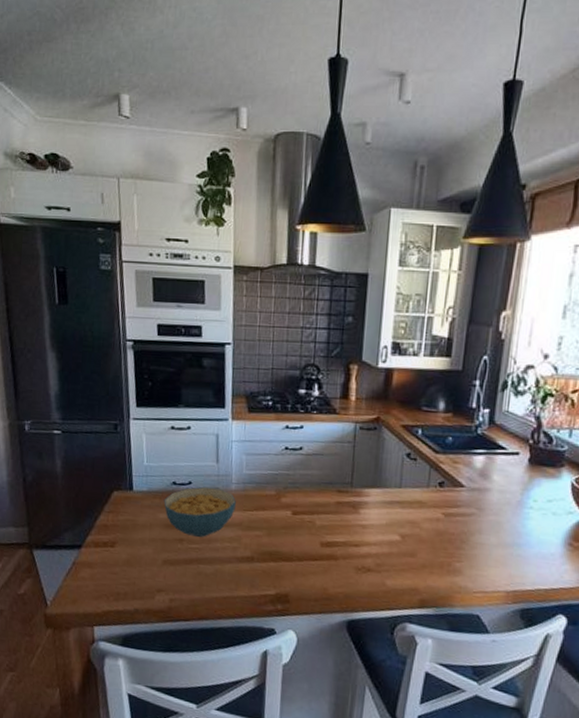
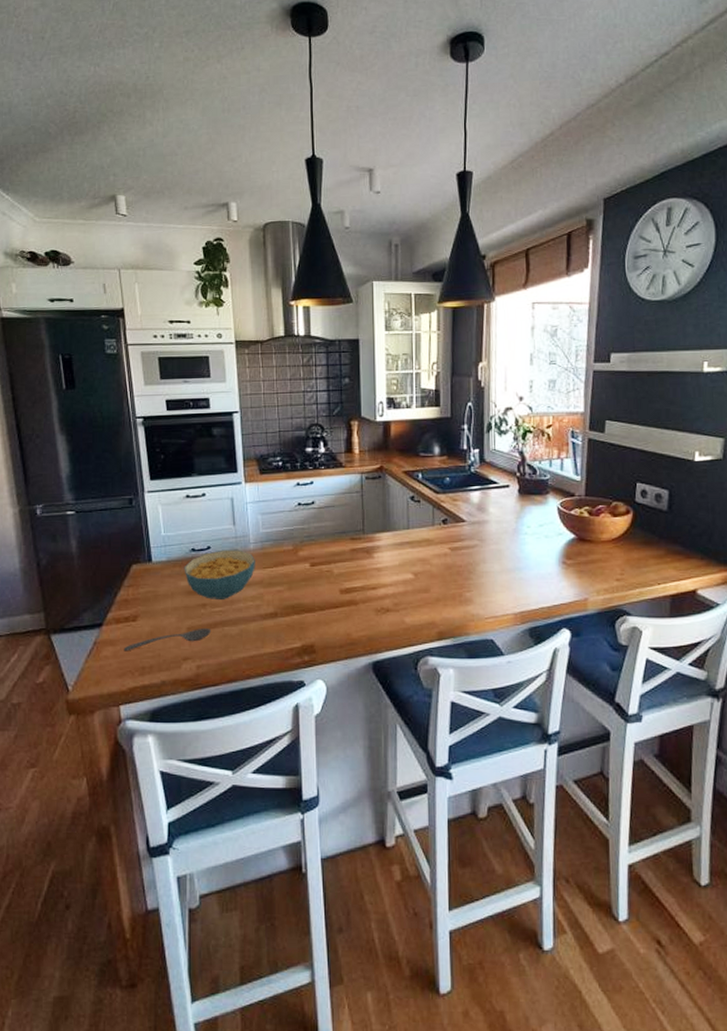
soupspoon: none [100,562,187,576] -> present [124,629,212,652]

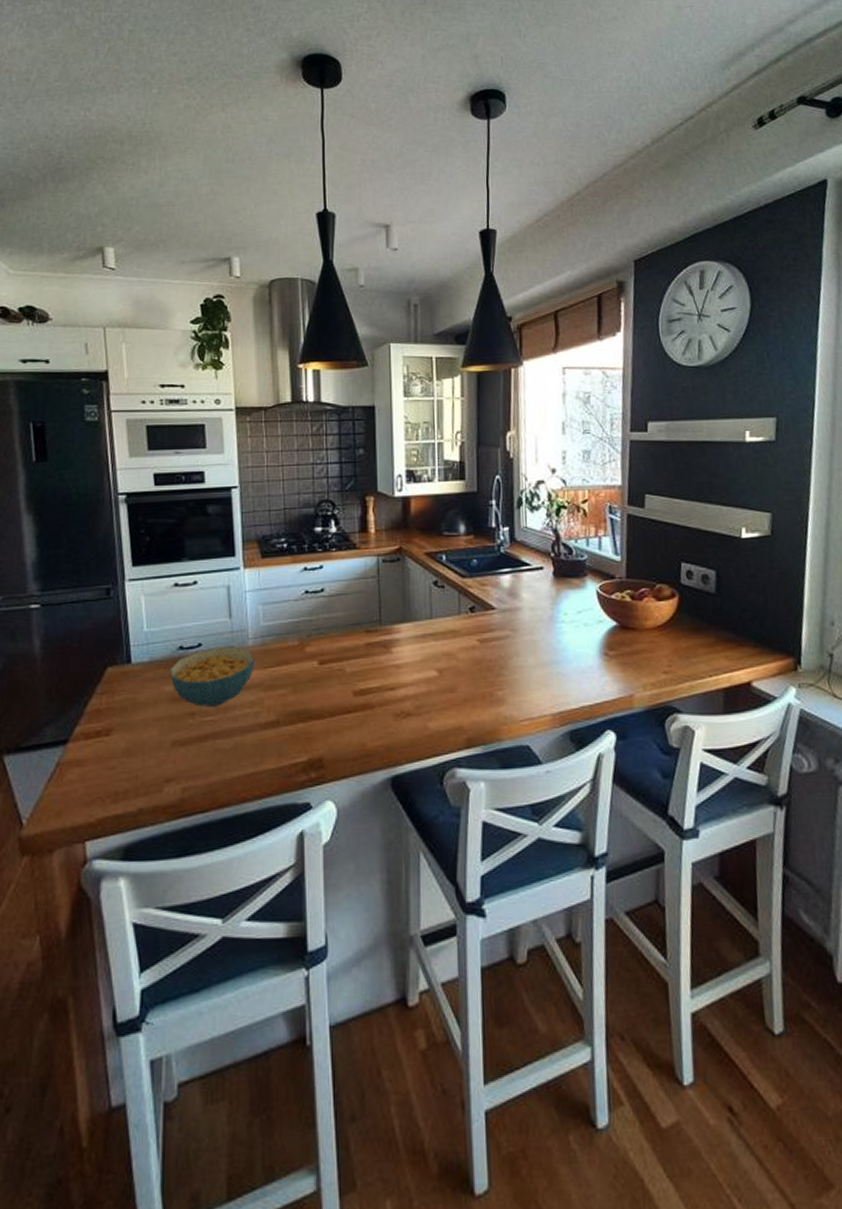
soupspoon: present [124,629,212,652] -> none [93,742,201,774]

